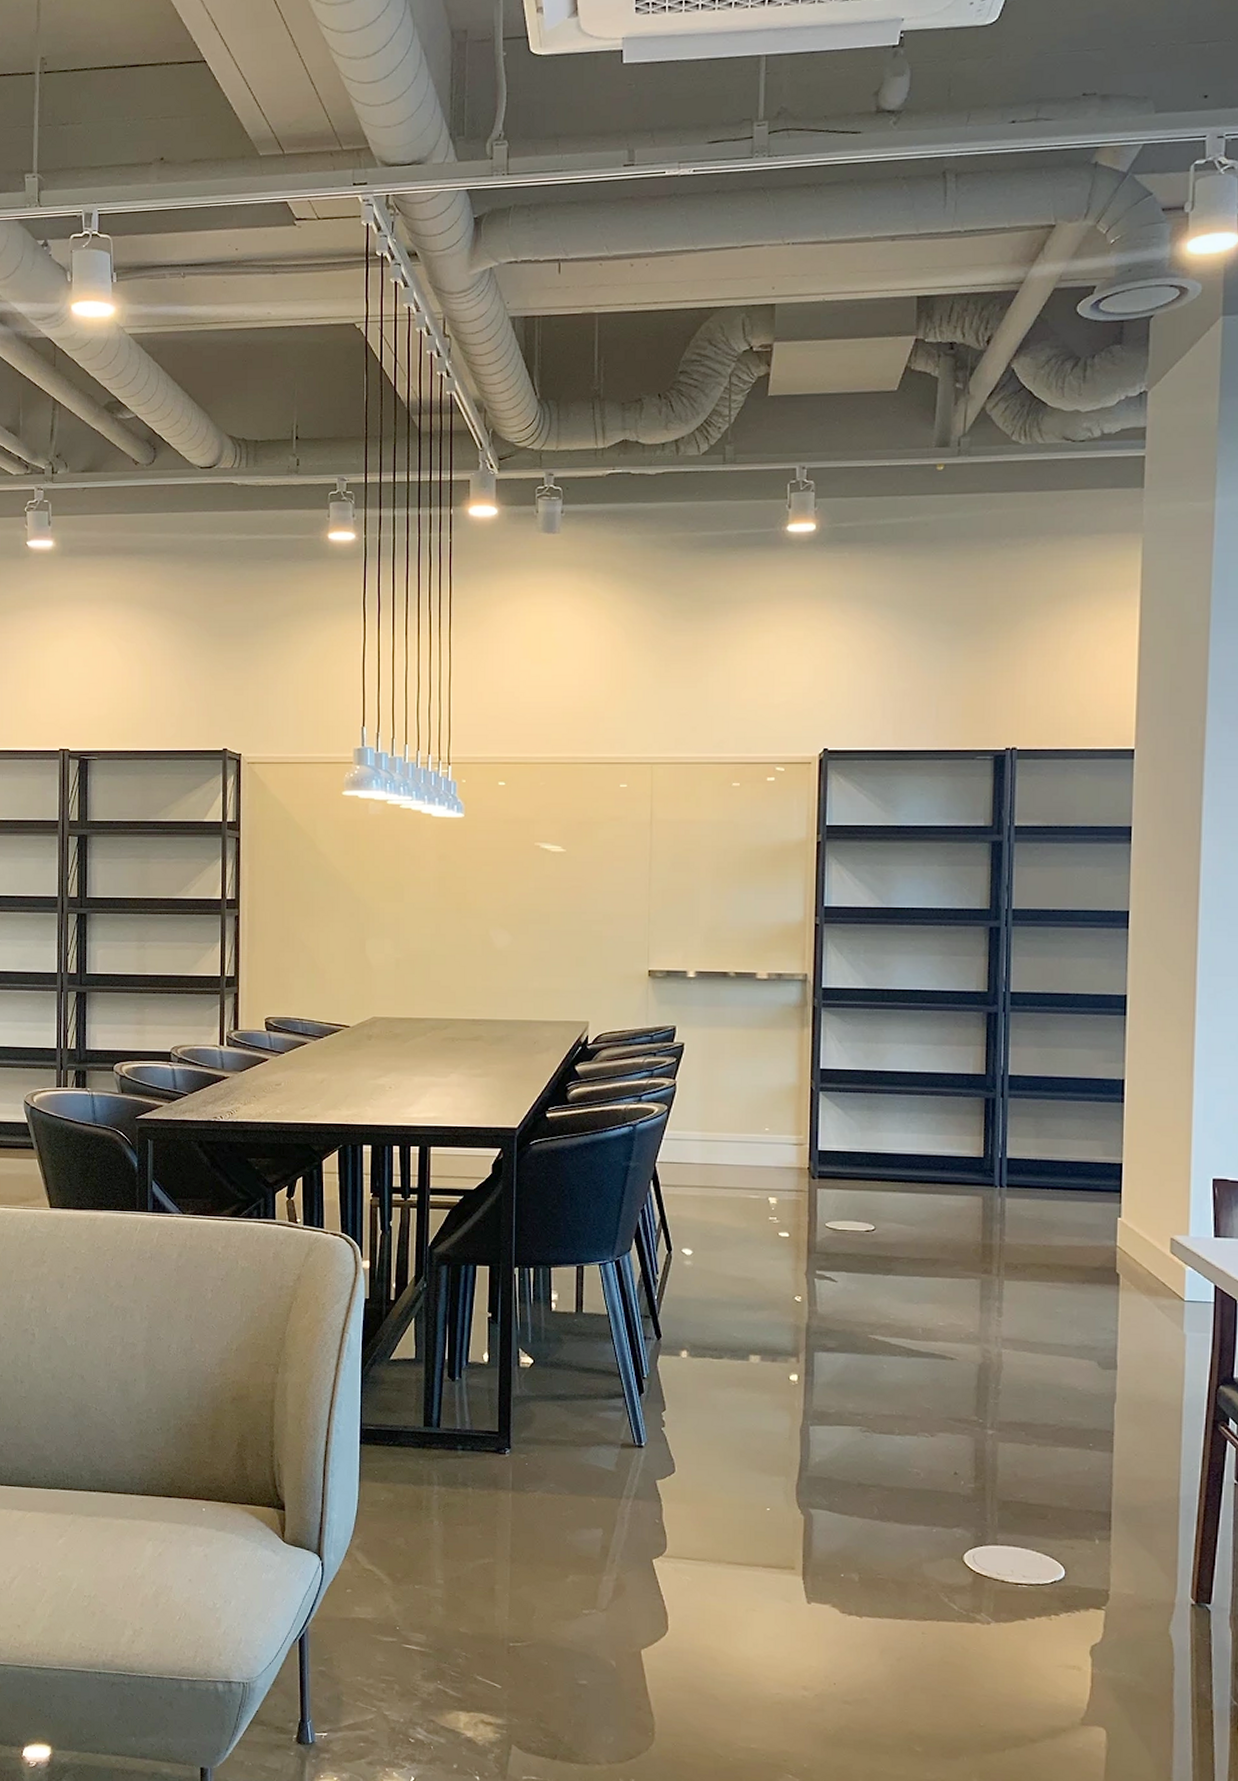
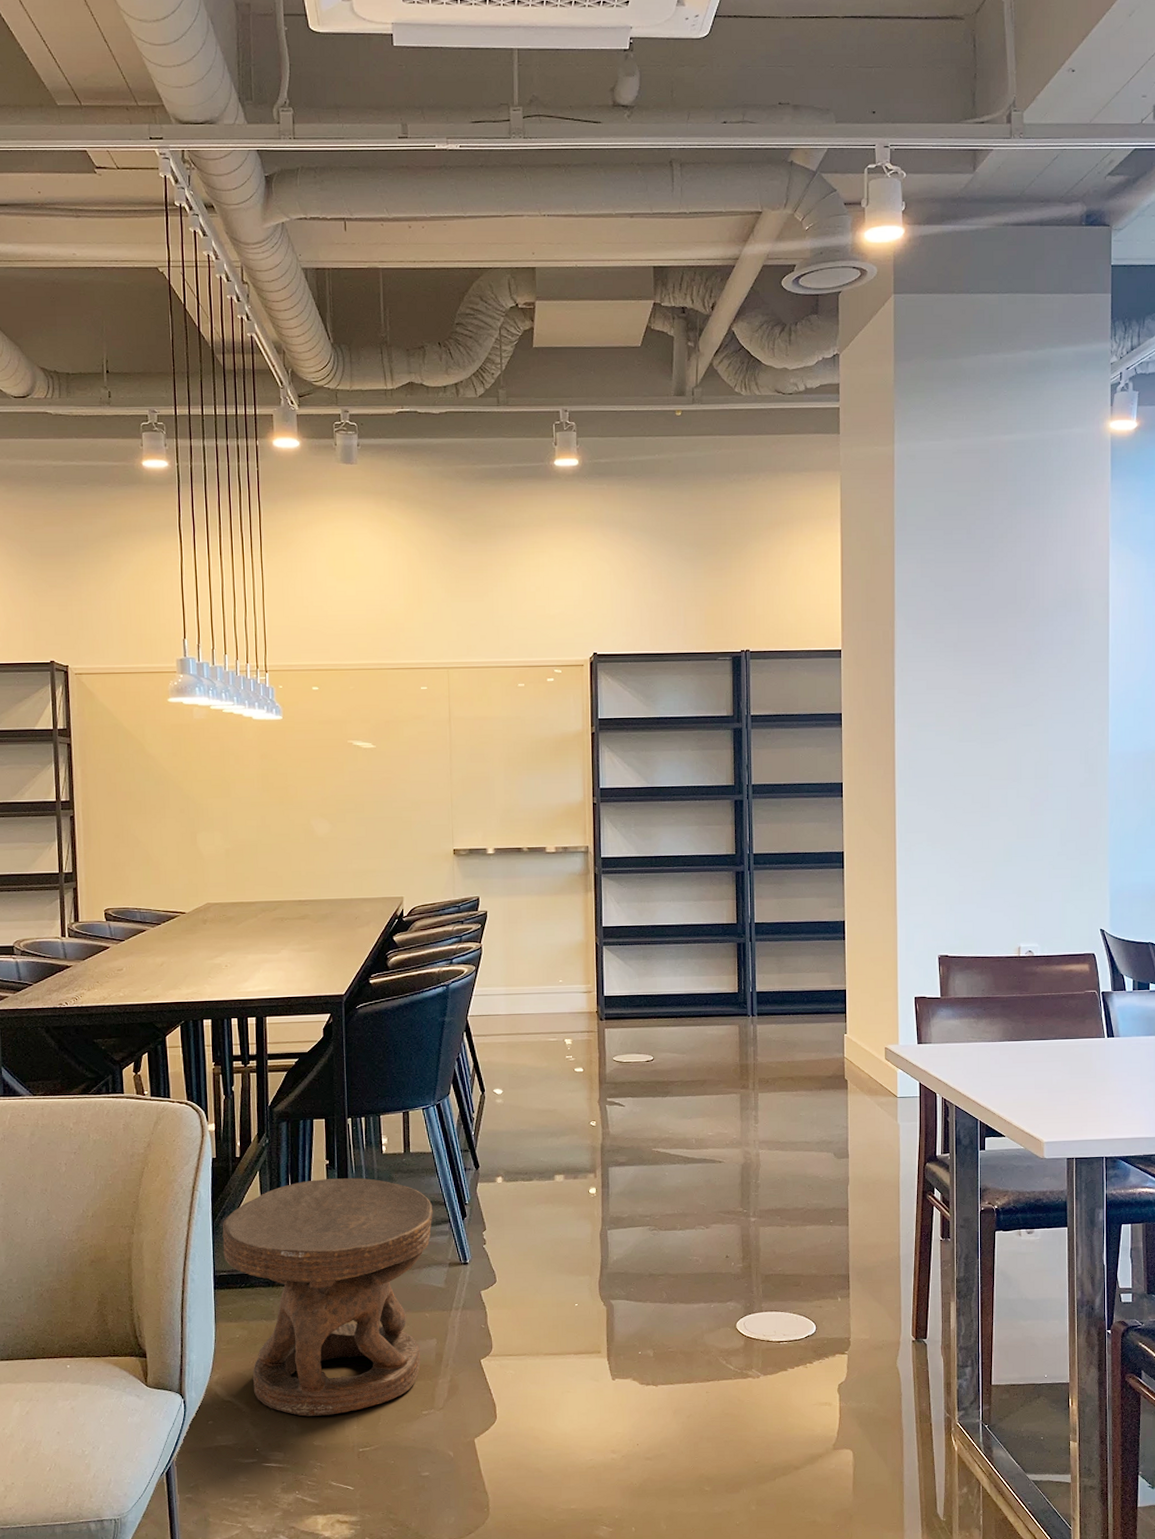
carved stool: none [371,1333,606,1601] -> present [222,1178,433,1417]

